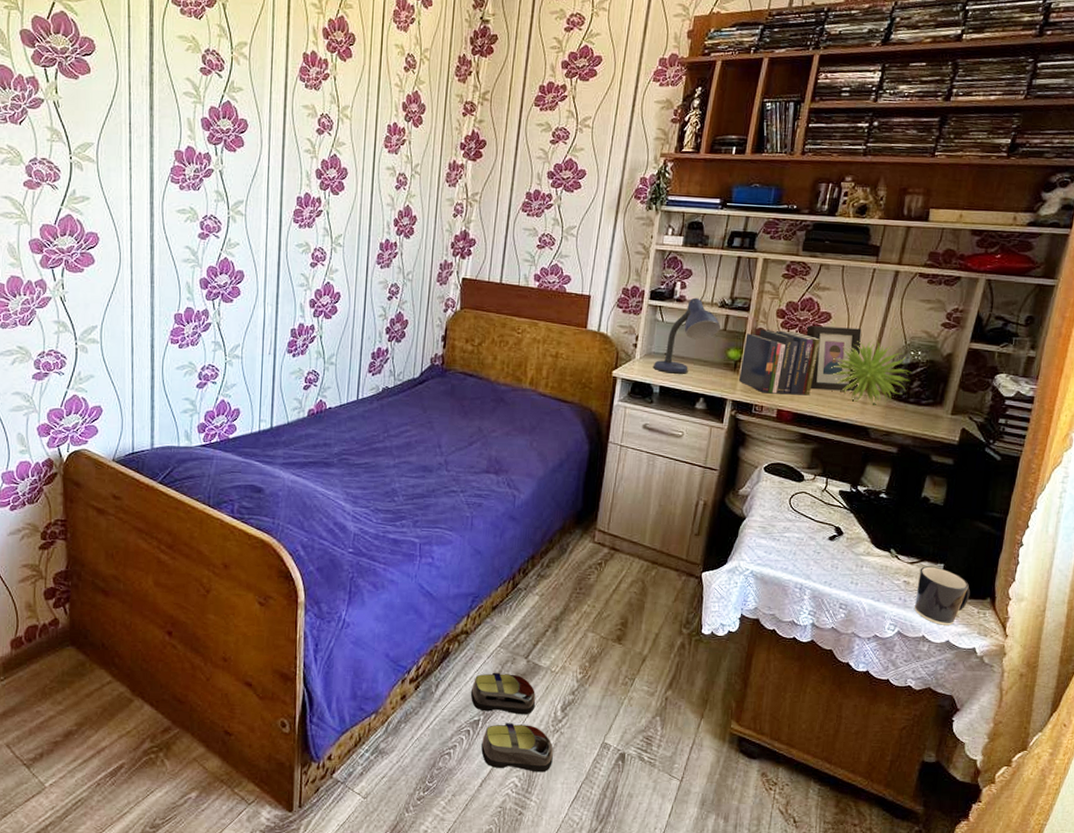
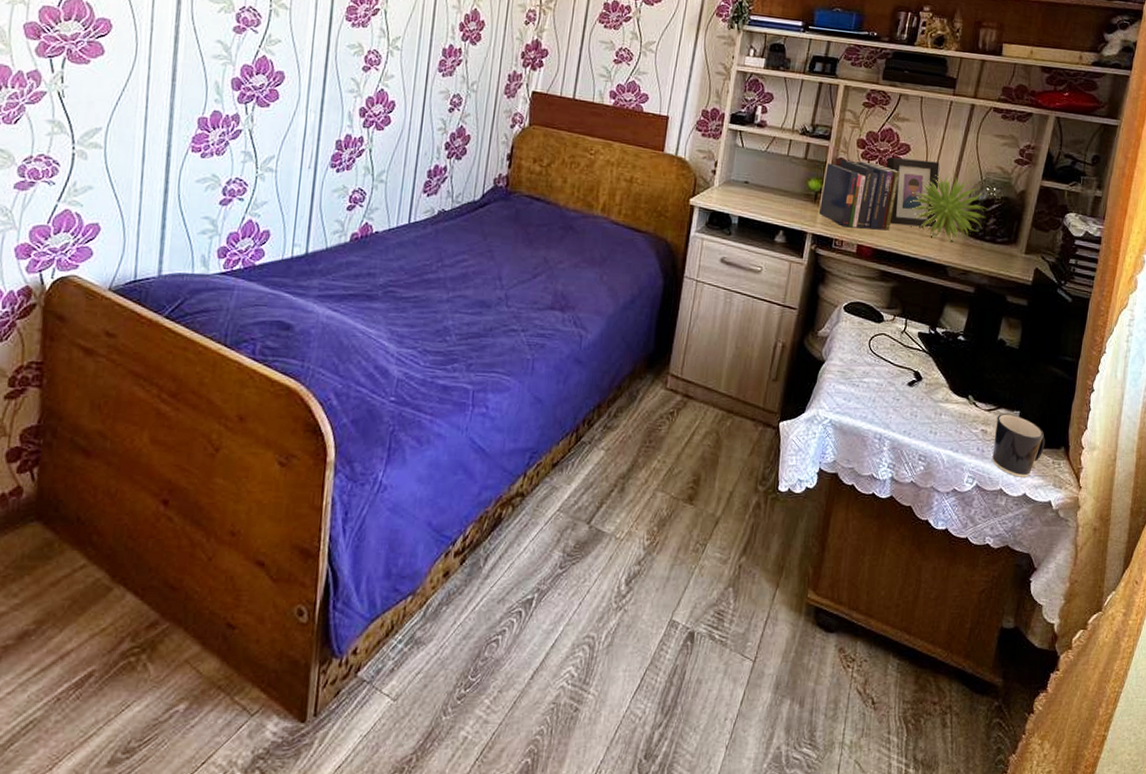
slippers: present [471,672,553,773] -> none [524,541,616,659]
desk lamp: present [652,297,721,374] -> none [731,123,801,205]

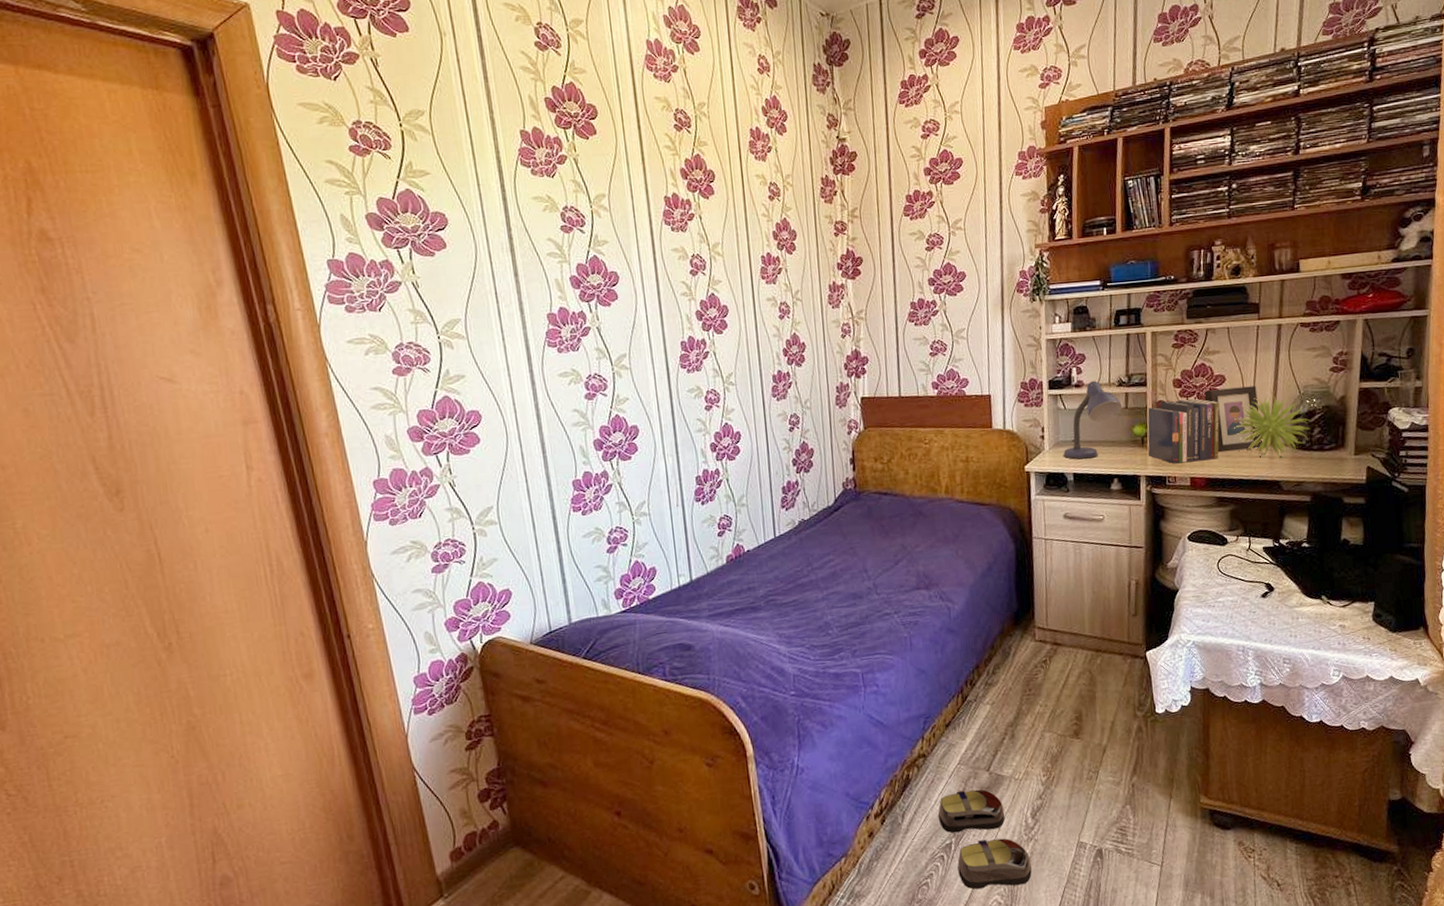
slippers: none [524,541,616,659] -> present [938,789,1032,889]
desk lamp: none [731,123,801,205] -> present [1063,380,1122,460]
mug: present [992,413,1046,477] -> none [1352,605,1404,663]

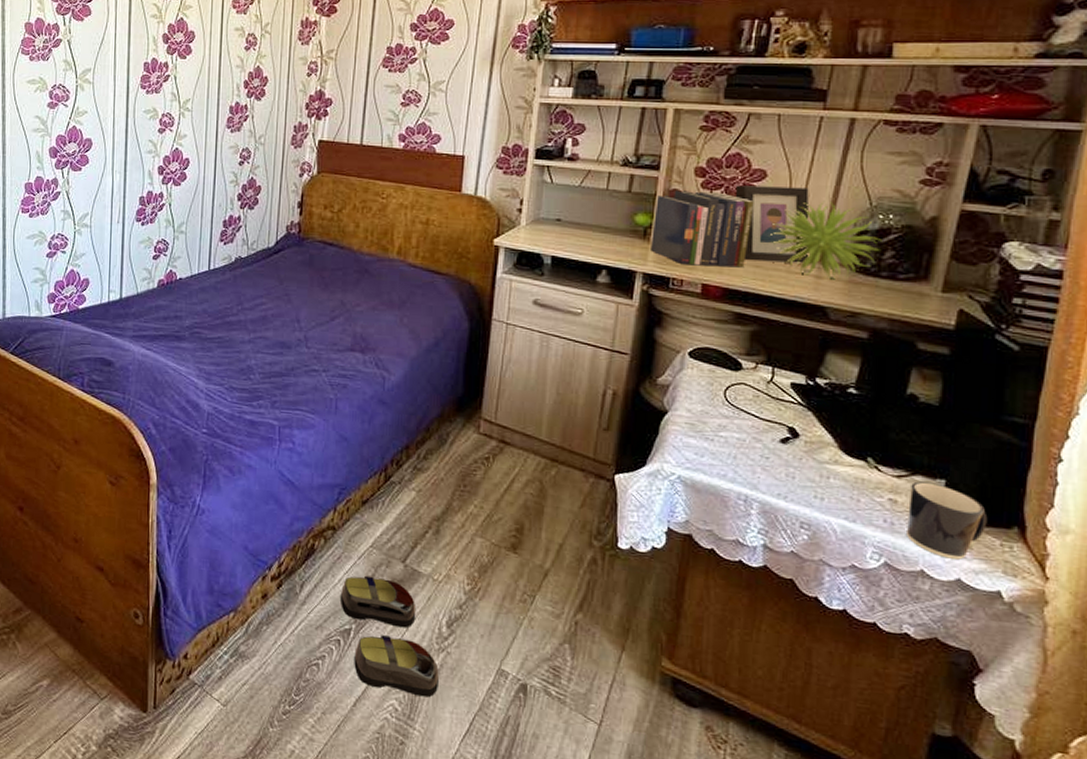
desk lamp: present [1063,380,1122,460] -> none [542,155,624,243]
mug: none [1352,605,1404,663] -> present [907,481,988,560]

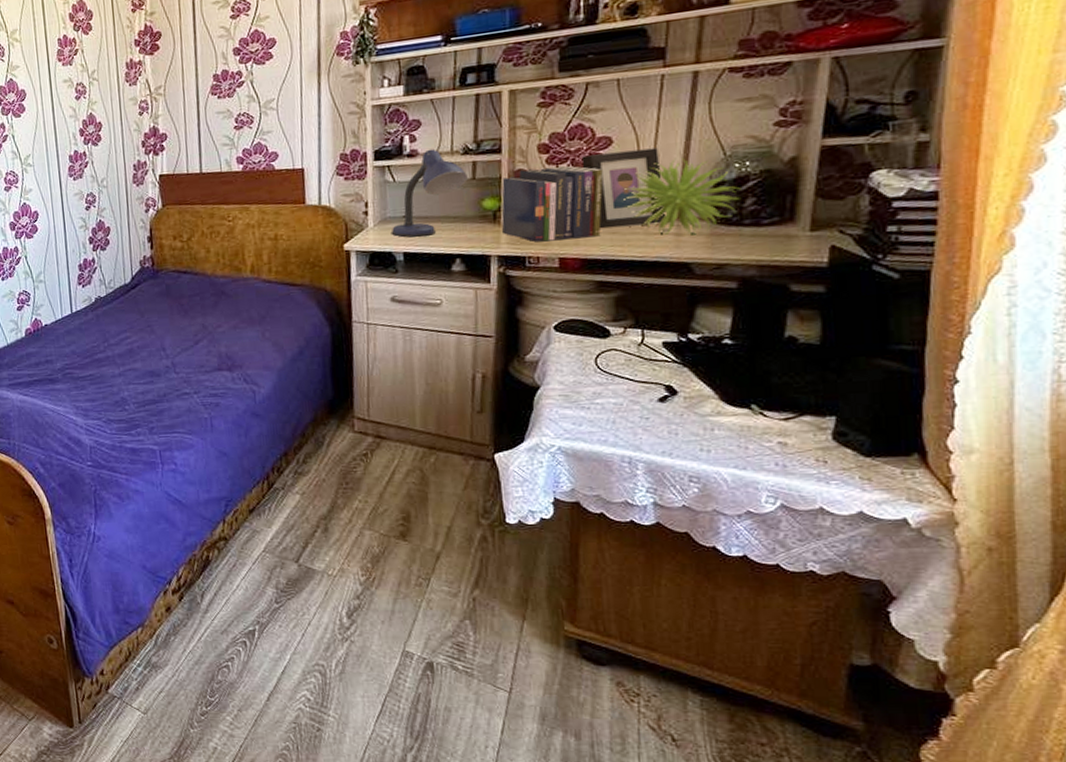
slippers: present [341,575,439,698] -> none [240,579,347,685]
desk lamp: none [542,155,624,243] -> present [391,149,468,238]
mug: present [907,481,988,560] -> none [799,420,885,493]

